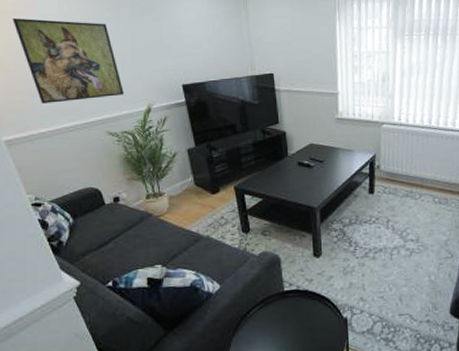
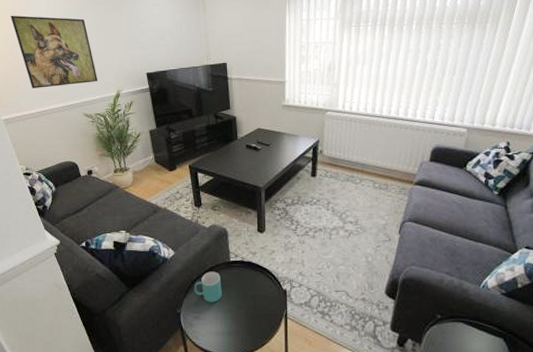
mug: none [243,304,276,340] -> present [193,271,222,303]

